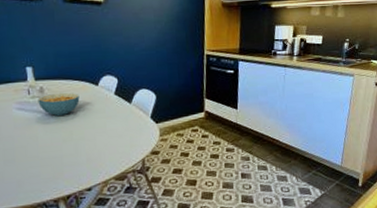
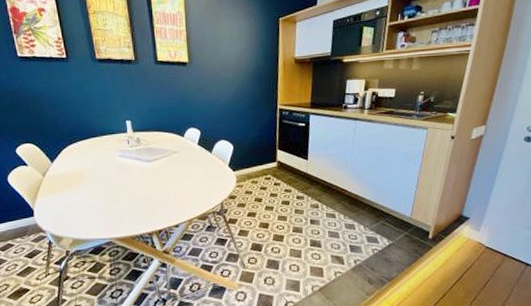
cereal bowl: present [38,93,80,117] -> none [135,143,169,163]

